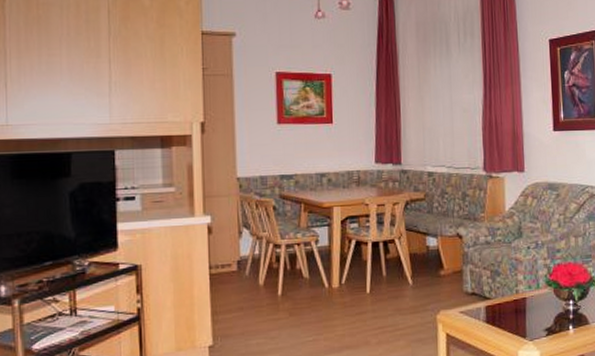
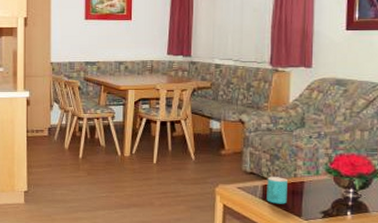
cup: none [489,295,511,326] -> present [266,176,287,204]

